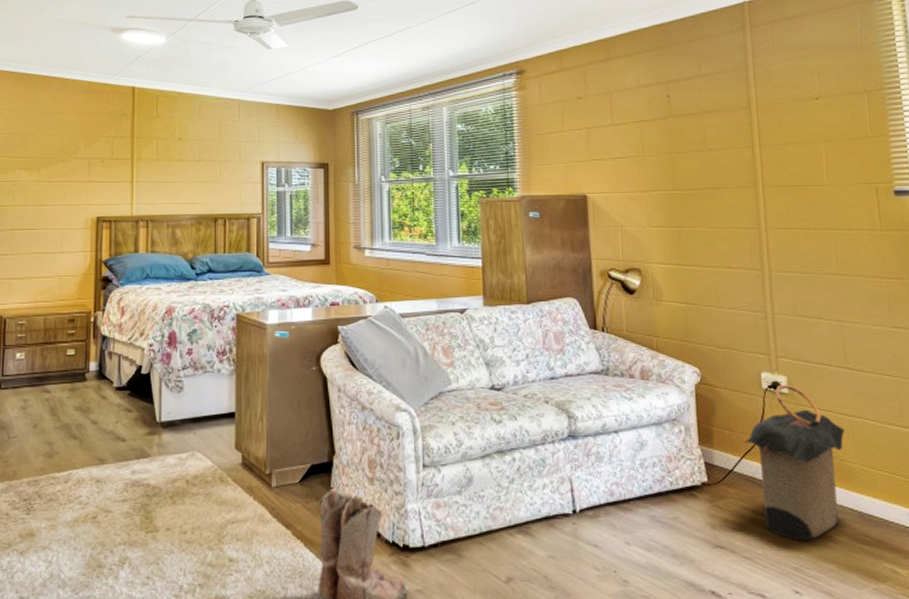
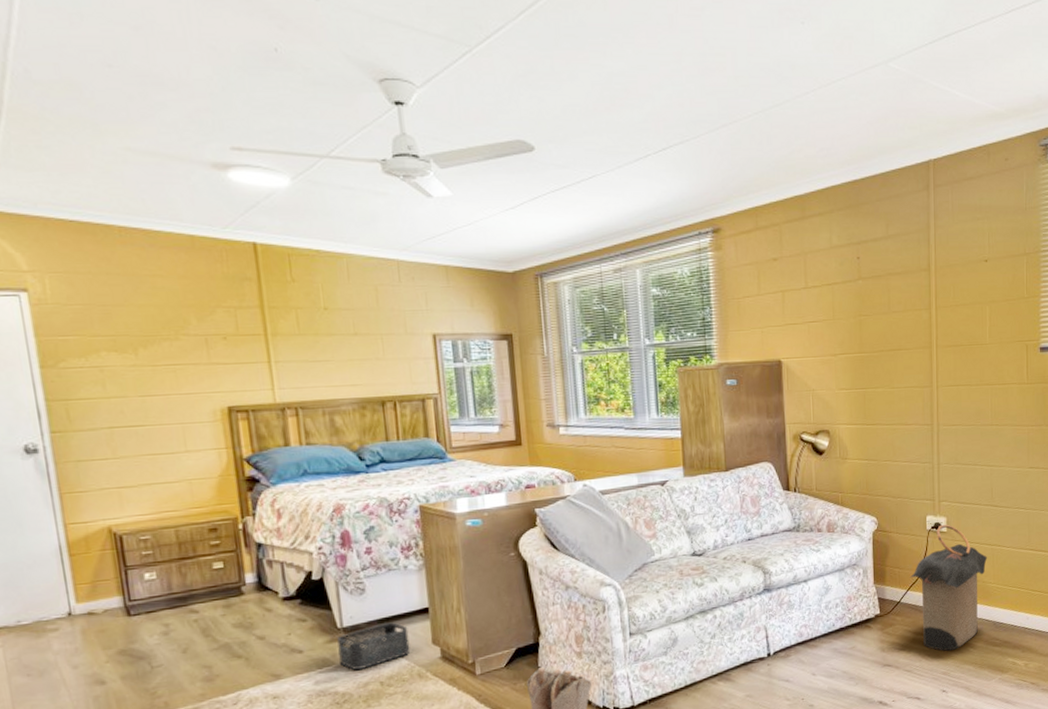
storage bin: none [155,422,215,465] -> present [337,622,411,670]

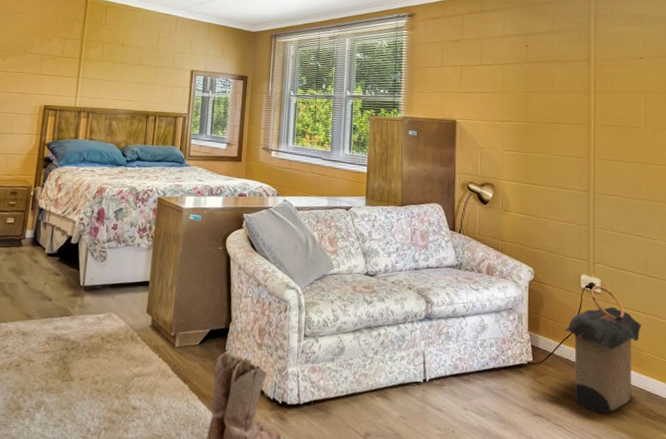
storage bin: present [337,622,411,670] -> none [76,288,131,324]

